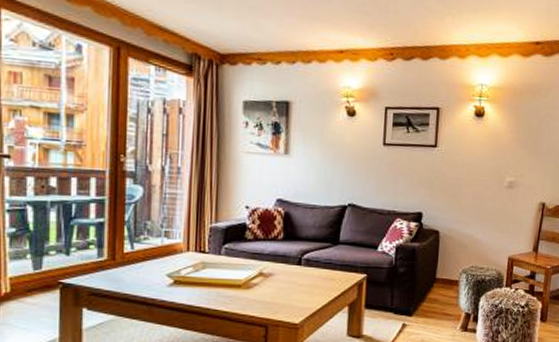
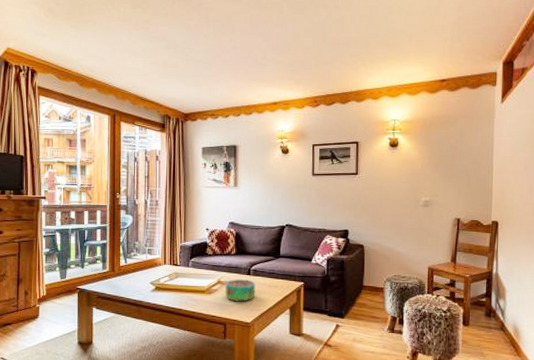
decorative bowl: none [267,270,308,299] -> present [224,279,256,302]

